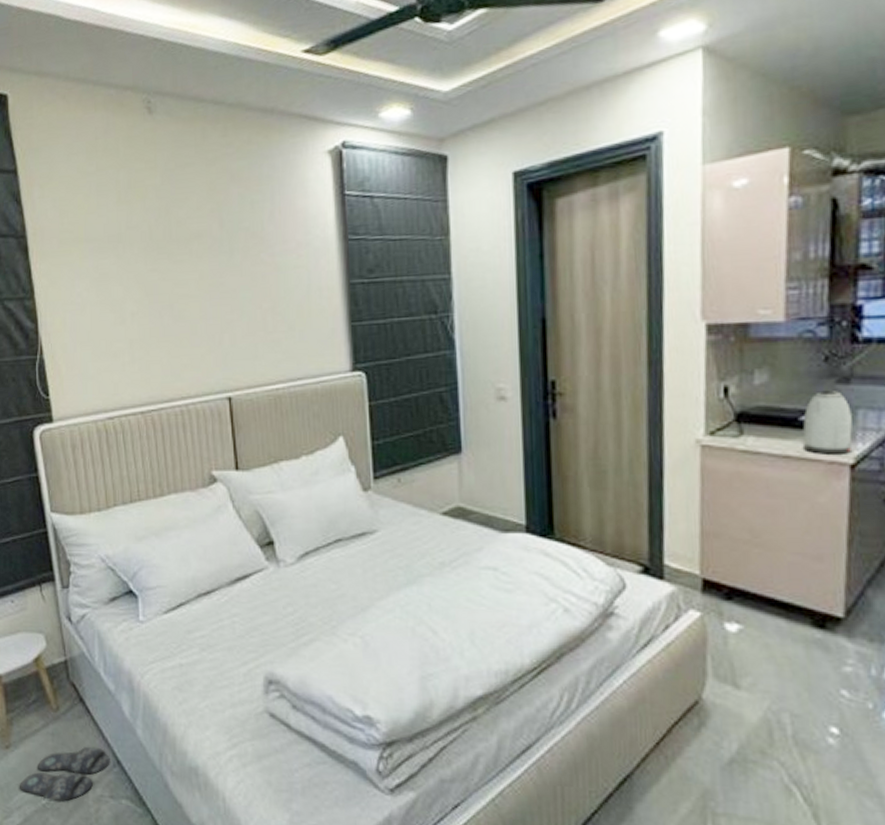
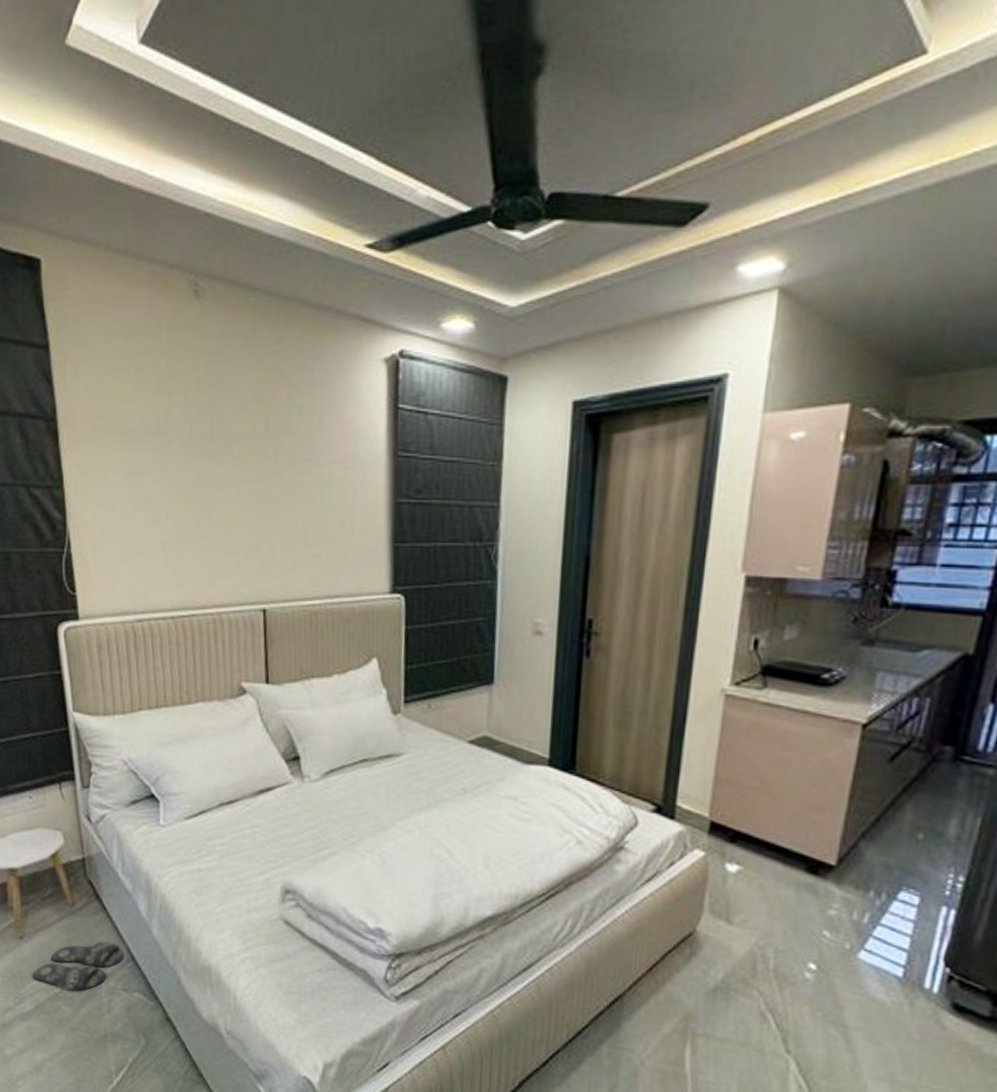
kettle: present [802,391,853,454] -> none [820,651,871,714]

